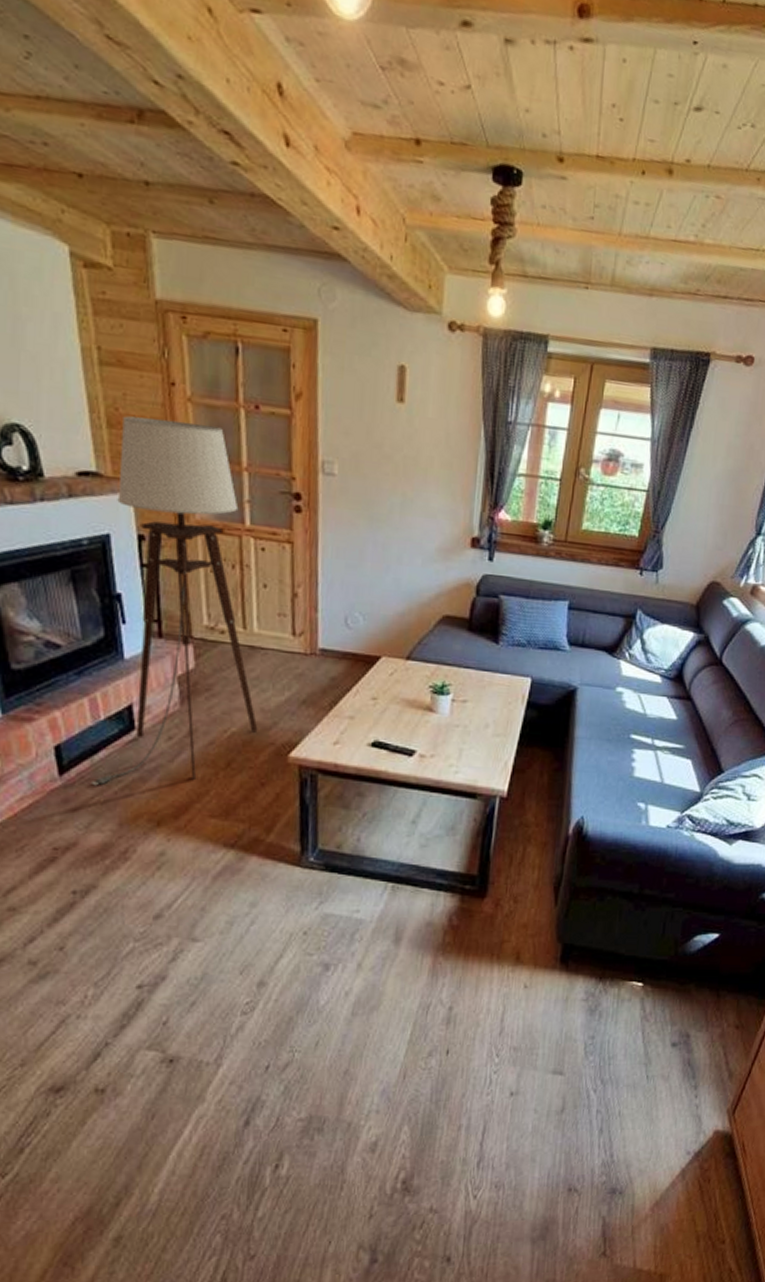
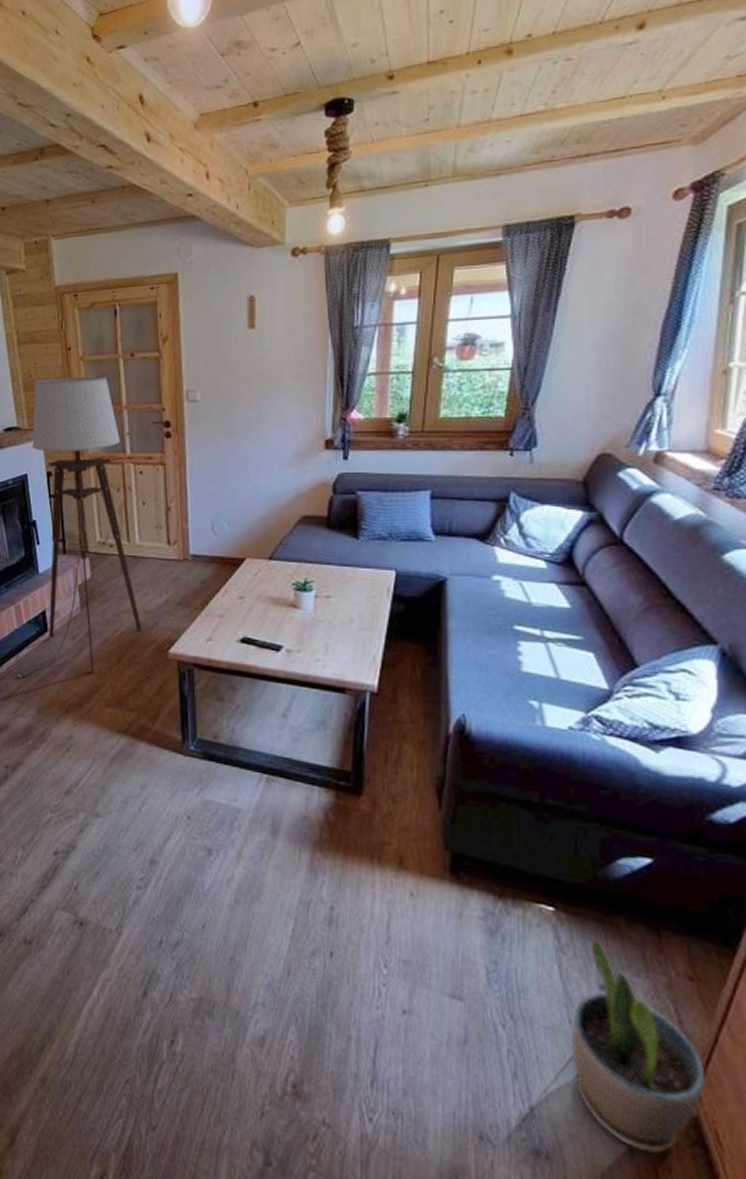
potted plant: none [646,1005,741,1171] -> present [570,938,706,1155]

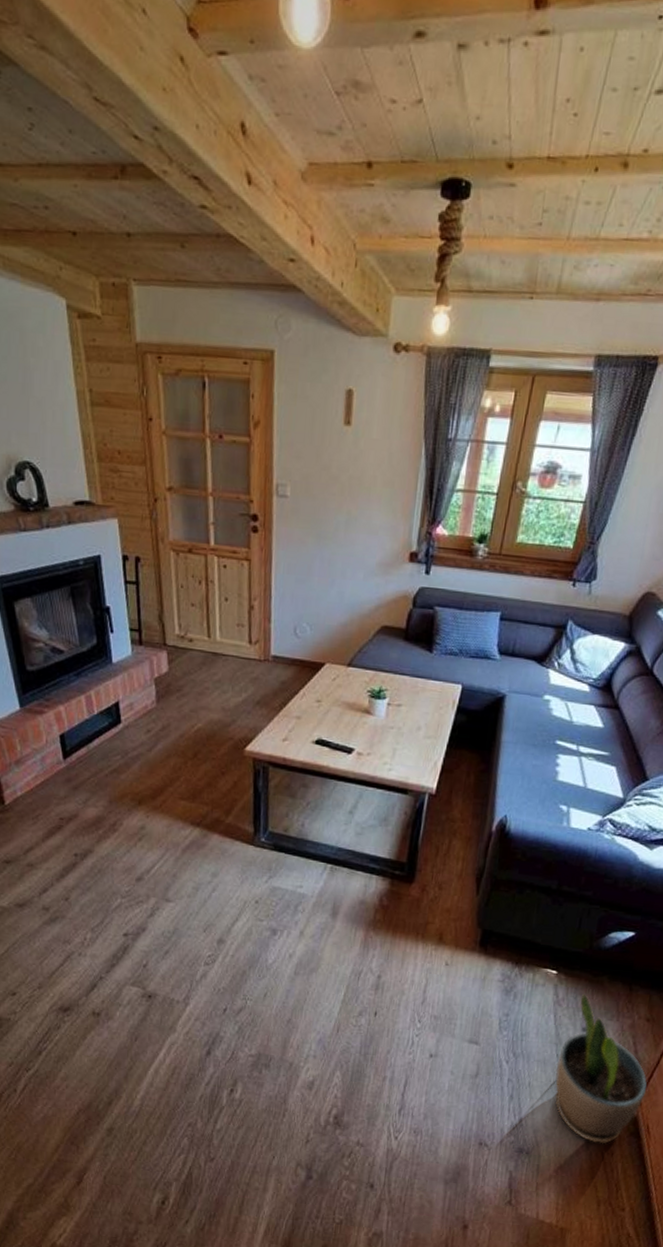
floor lamp: present [18,376,142,678] -> none [88,450,220,769]

